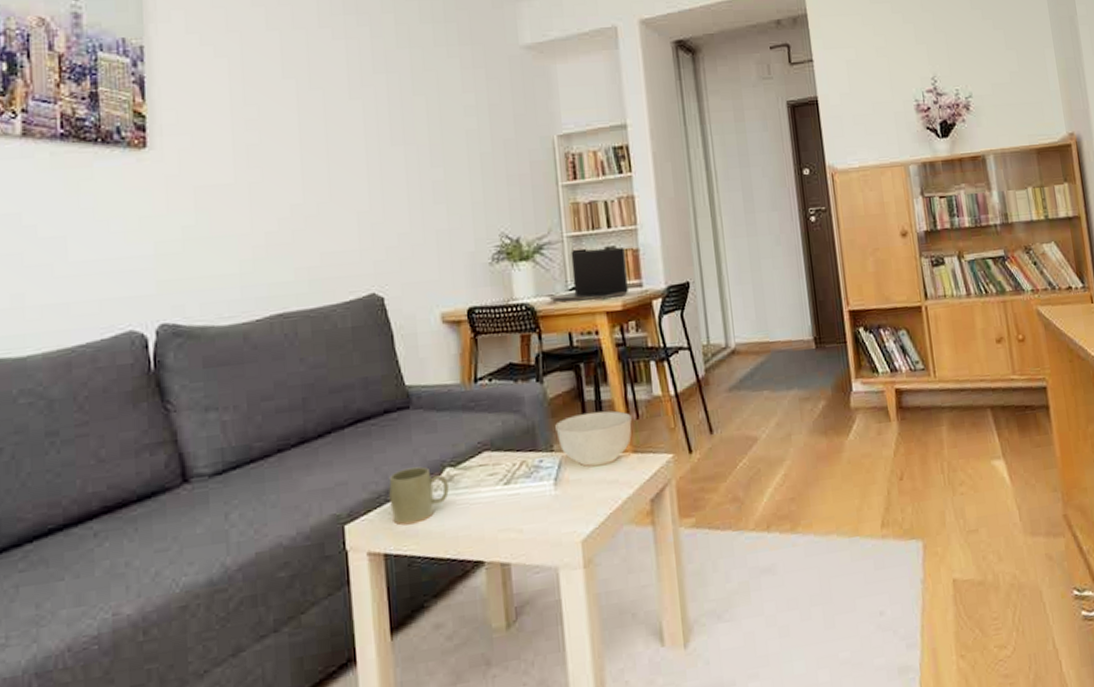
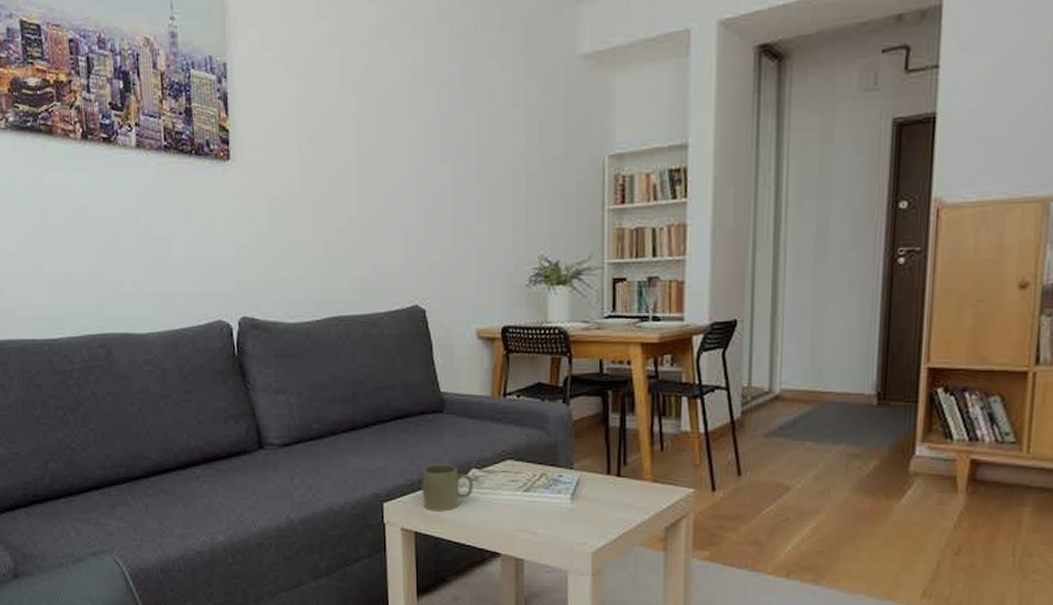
laptop computer: present [549,247,628,302] -> none [583,277,670,331]
bowl: present [555,410,632,468] -> none [577,438,655,489]

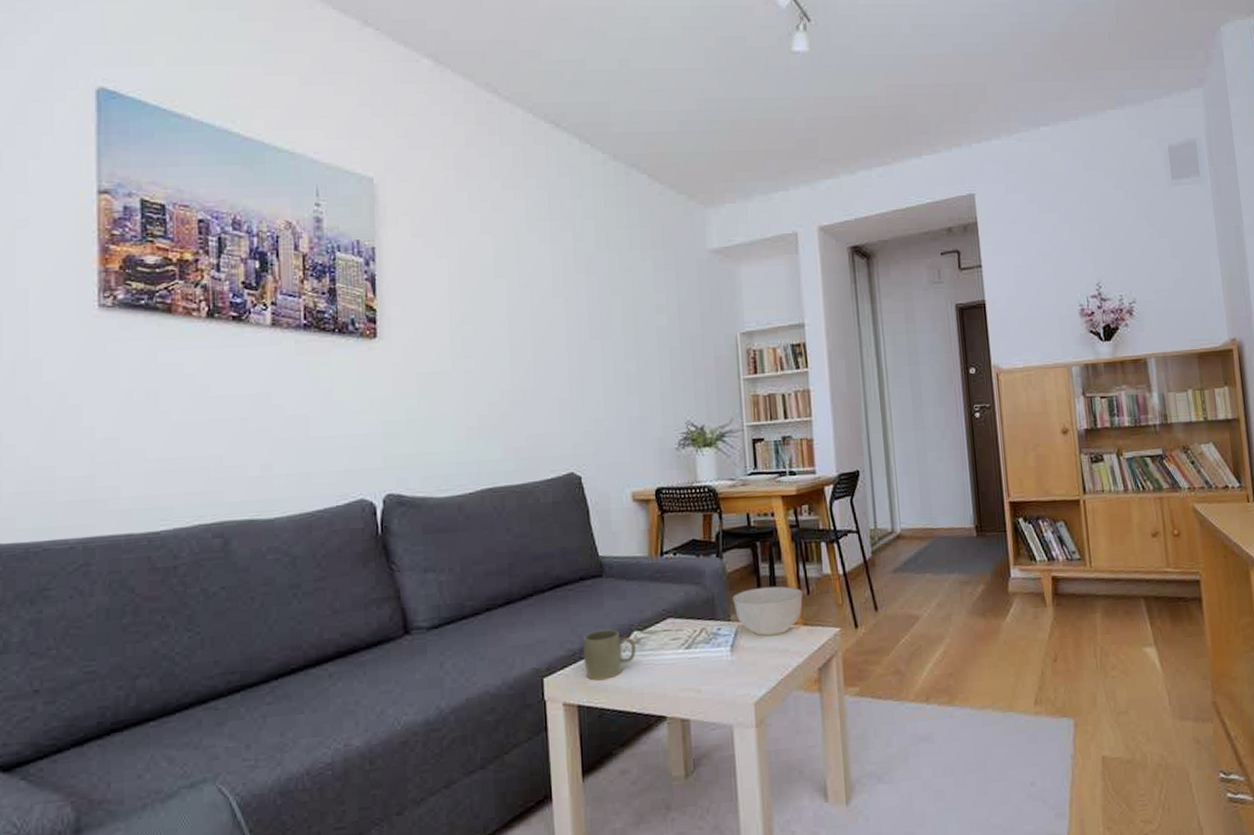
bowl: none [577,438,655,489] -> present [733,585,803,637]

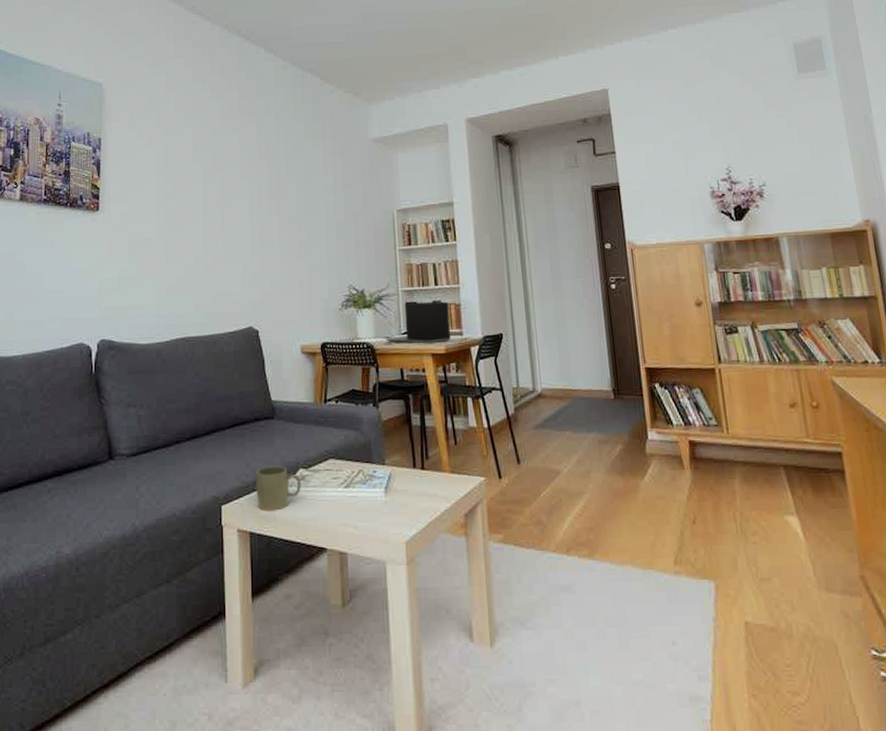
laptop computer: none [729,437,802,486] -> present [385,301,451,344]
bowl: present [733,585,803,637] -> none [387,435,451,481]

